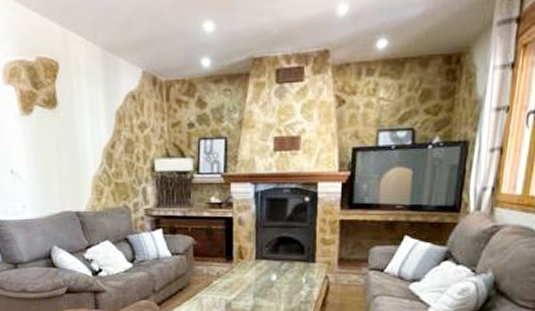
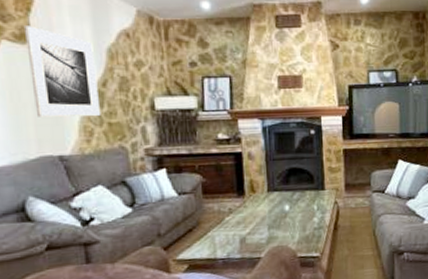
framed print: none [52,91,110,177] -> present [25,26,102,117]

